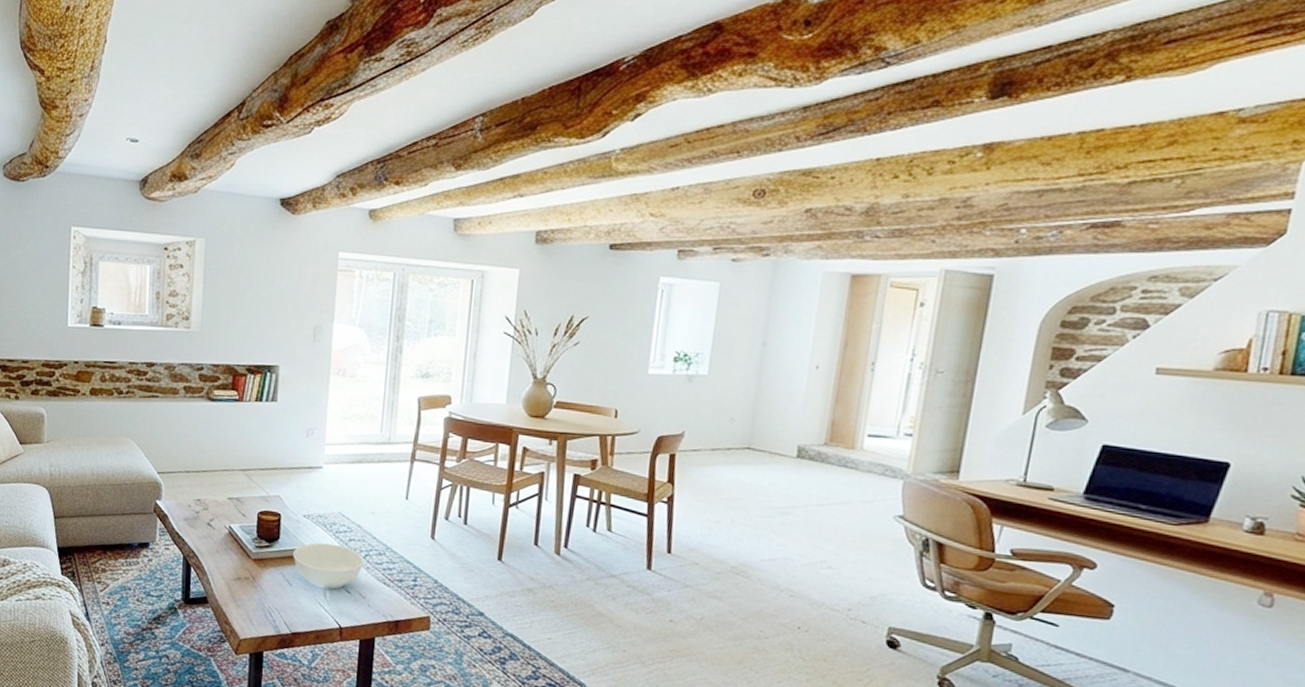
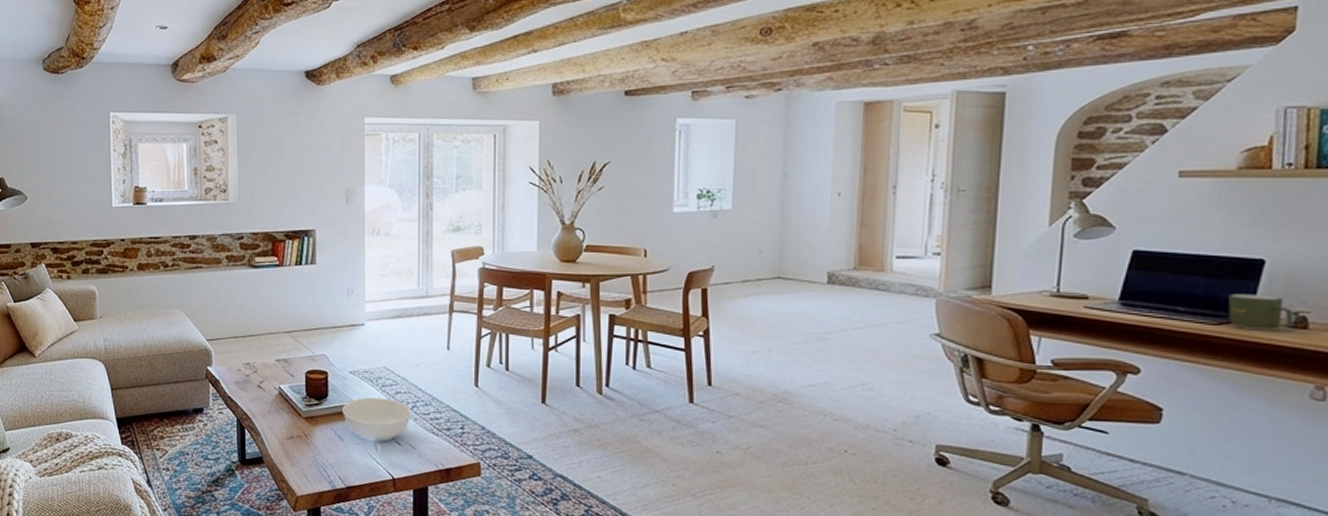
mug: none [1188,495,1252,535] -> present [1228,294,1294,331]

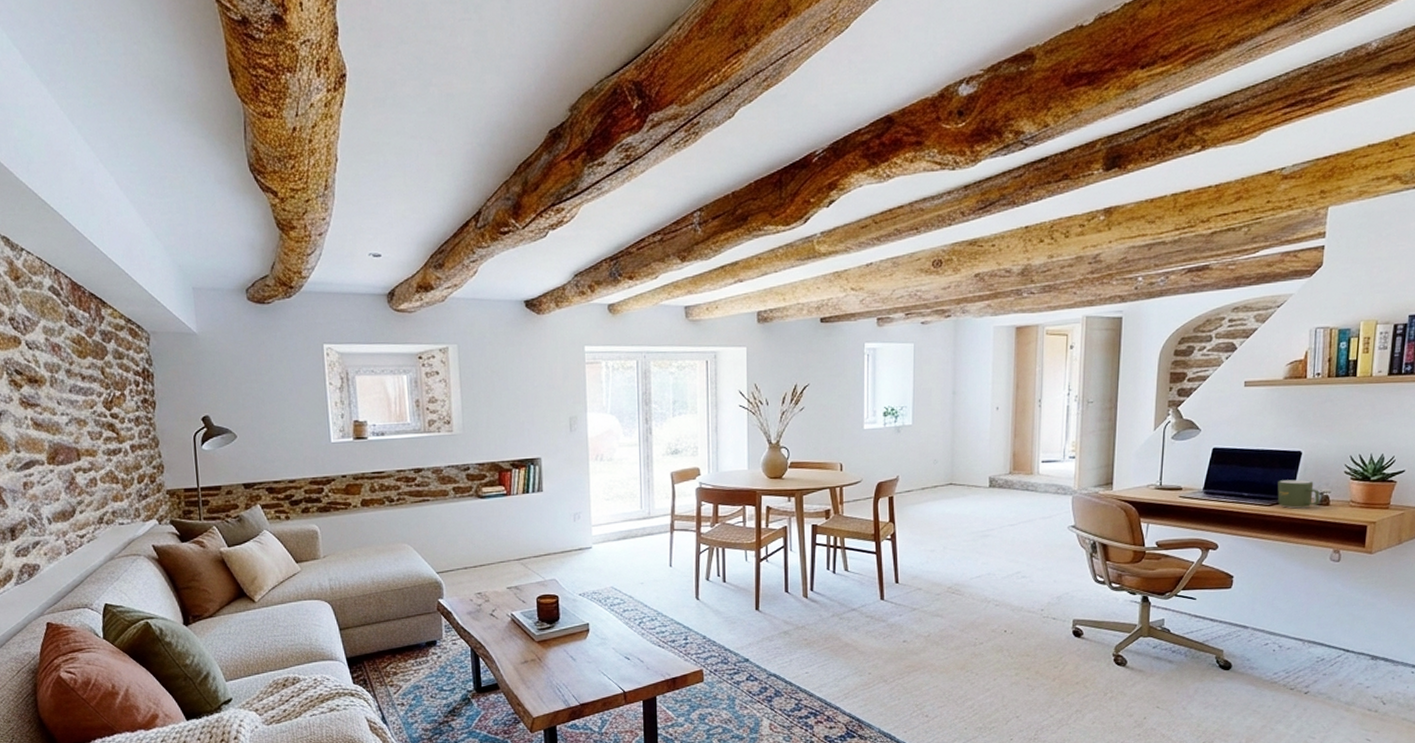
bowl: present [342,397,411,442] -> none [574,616,639,659]

